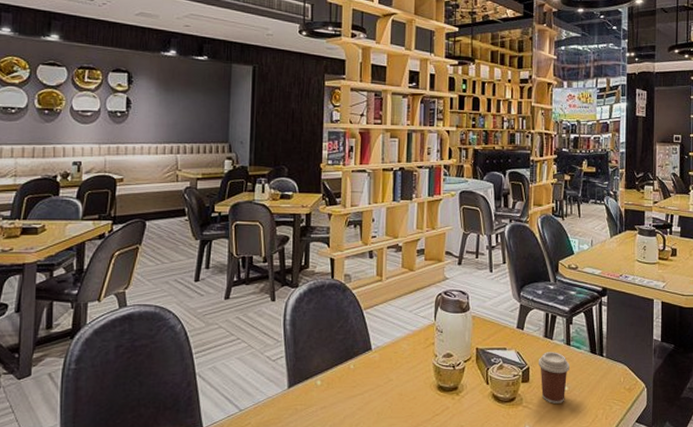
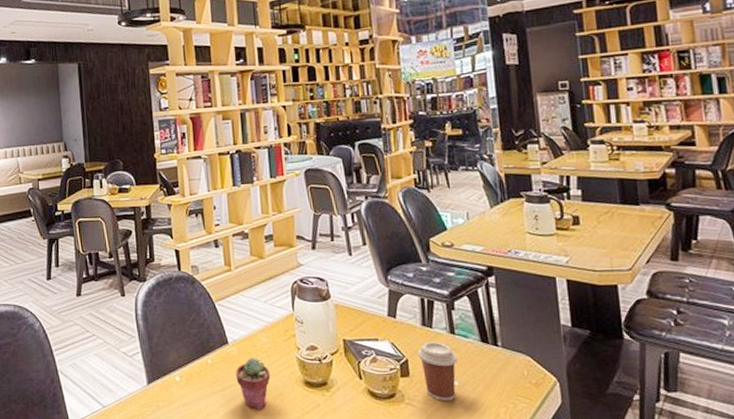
potted succulent: none [375,364,408,412] -> present [235,358,271,409]

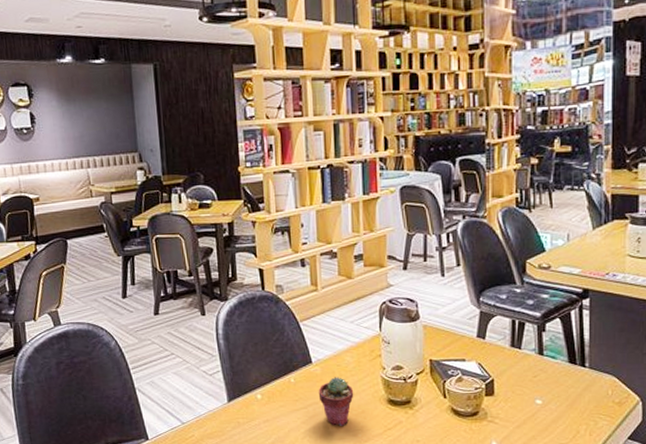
coffee cup: present [417,342,457,401] -> none [504,362,543,418]

